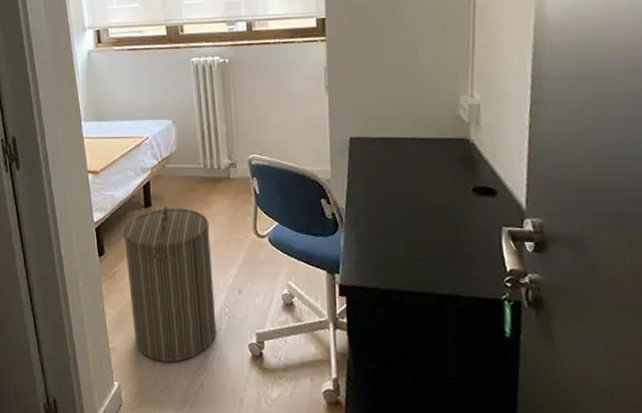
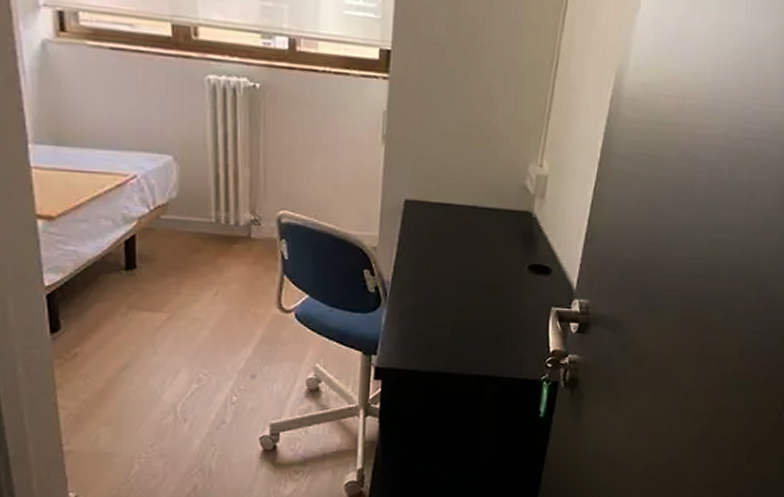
laundry hamper: present [123,205,217,362] -> none [91,268,220,464]

